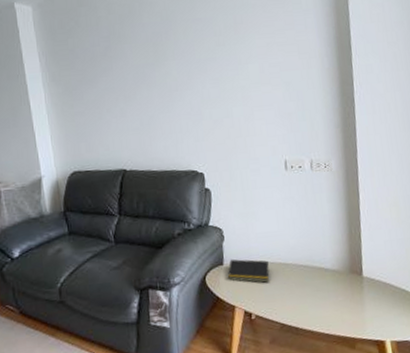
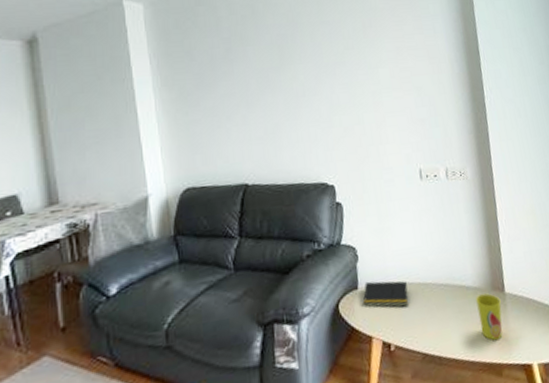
cup: none [334,276,358,318] -> present [476,293,503,341]

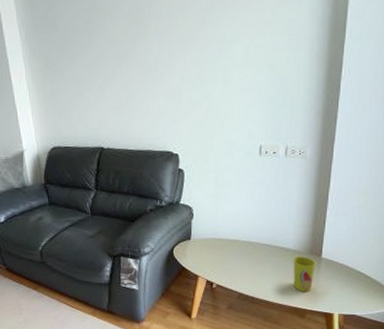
notepad: present [362,281,409,307] -> none [193,235,233,257]

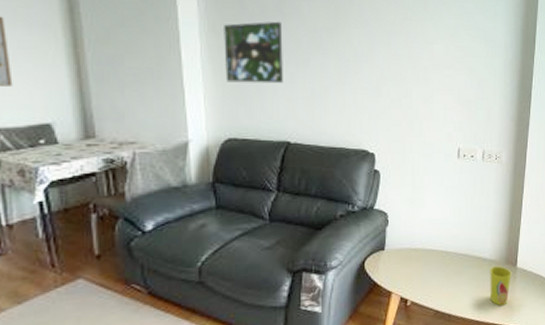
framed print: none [42,39,94,99] -> present [224,21,283,84]

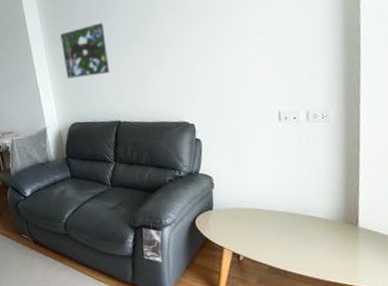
cup: present [490,266,511,306] -> none [326,226,353,266]

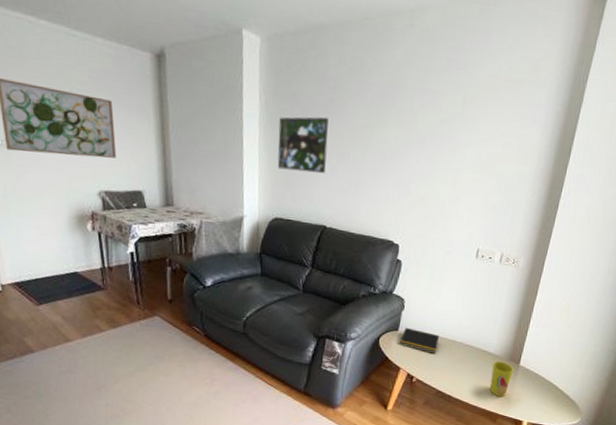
notepad: none [216,204,259,228] -> present [399,327,439,354]
cup: none [326,226,353,266] -> present [489,361,514,397]

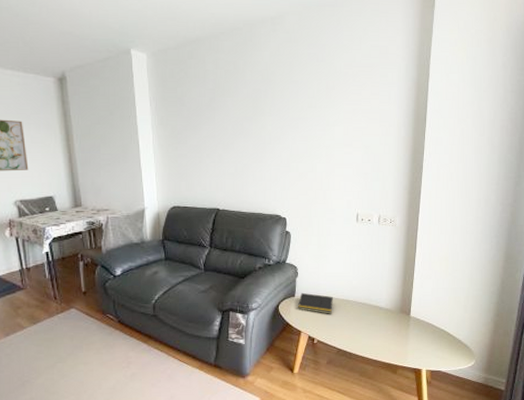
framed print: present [277,117,329,174] -> none [169,114,213,163]
cup: present [489,361,514,397] -> none [386,314,405,349]

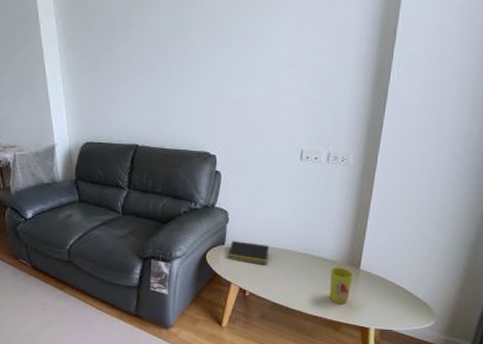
cup: none [386,314,405,349] -> present [329,267,354,305]

